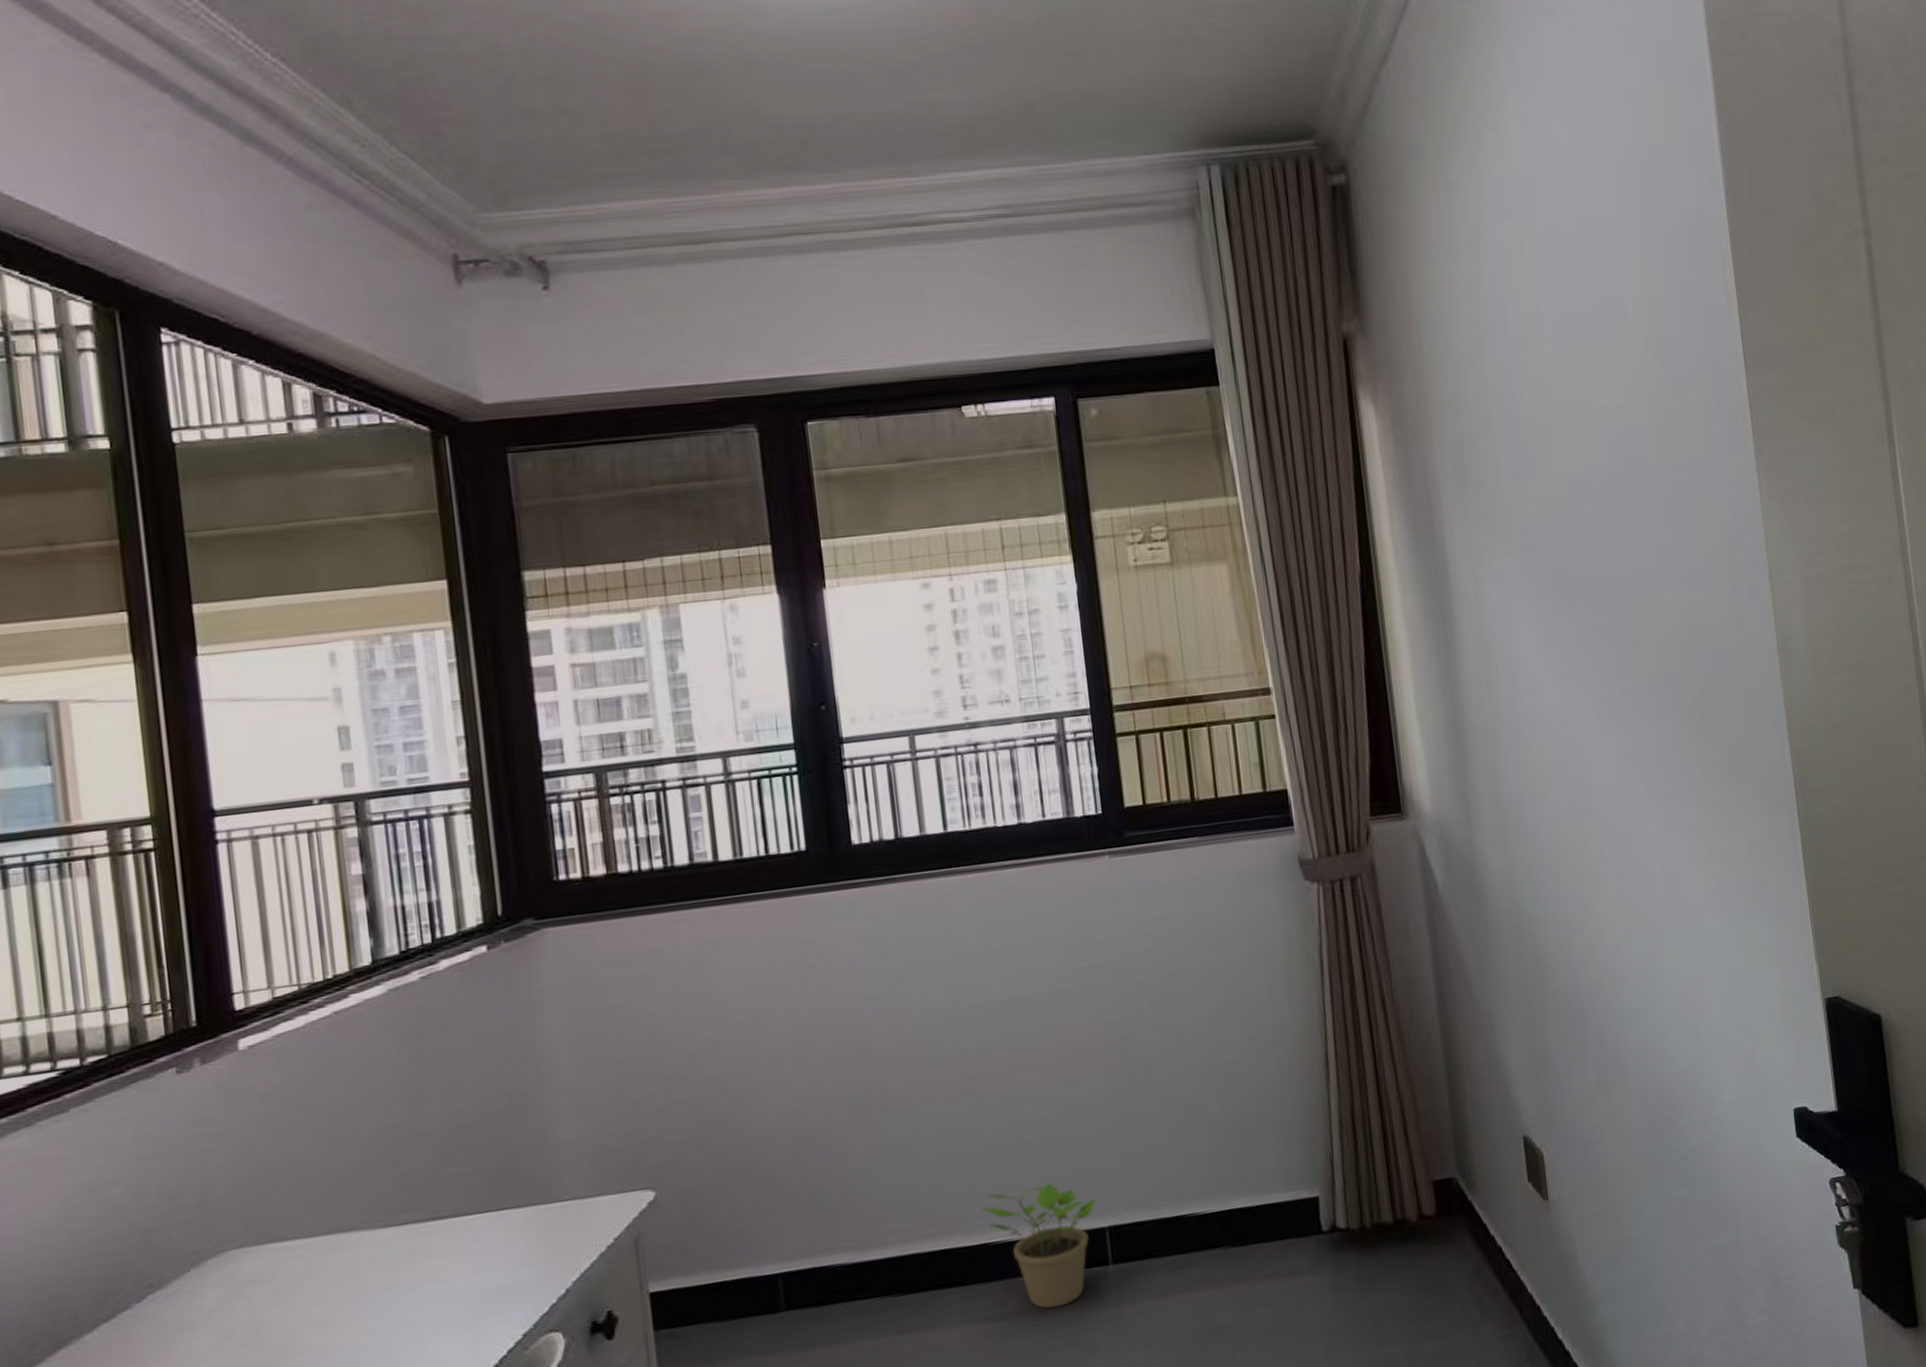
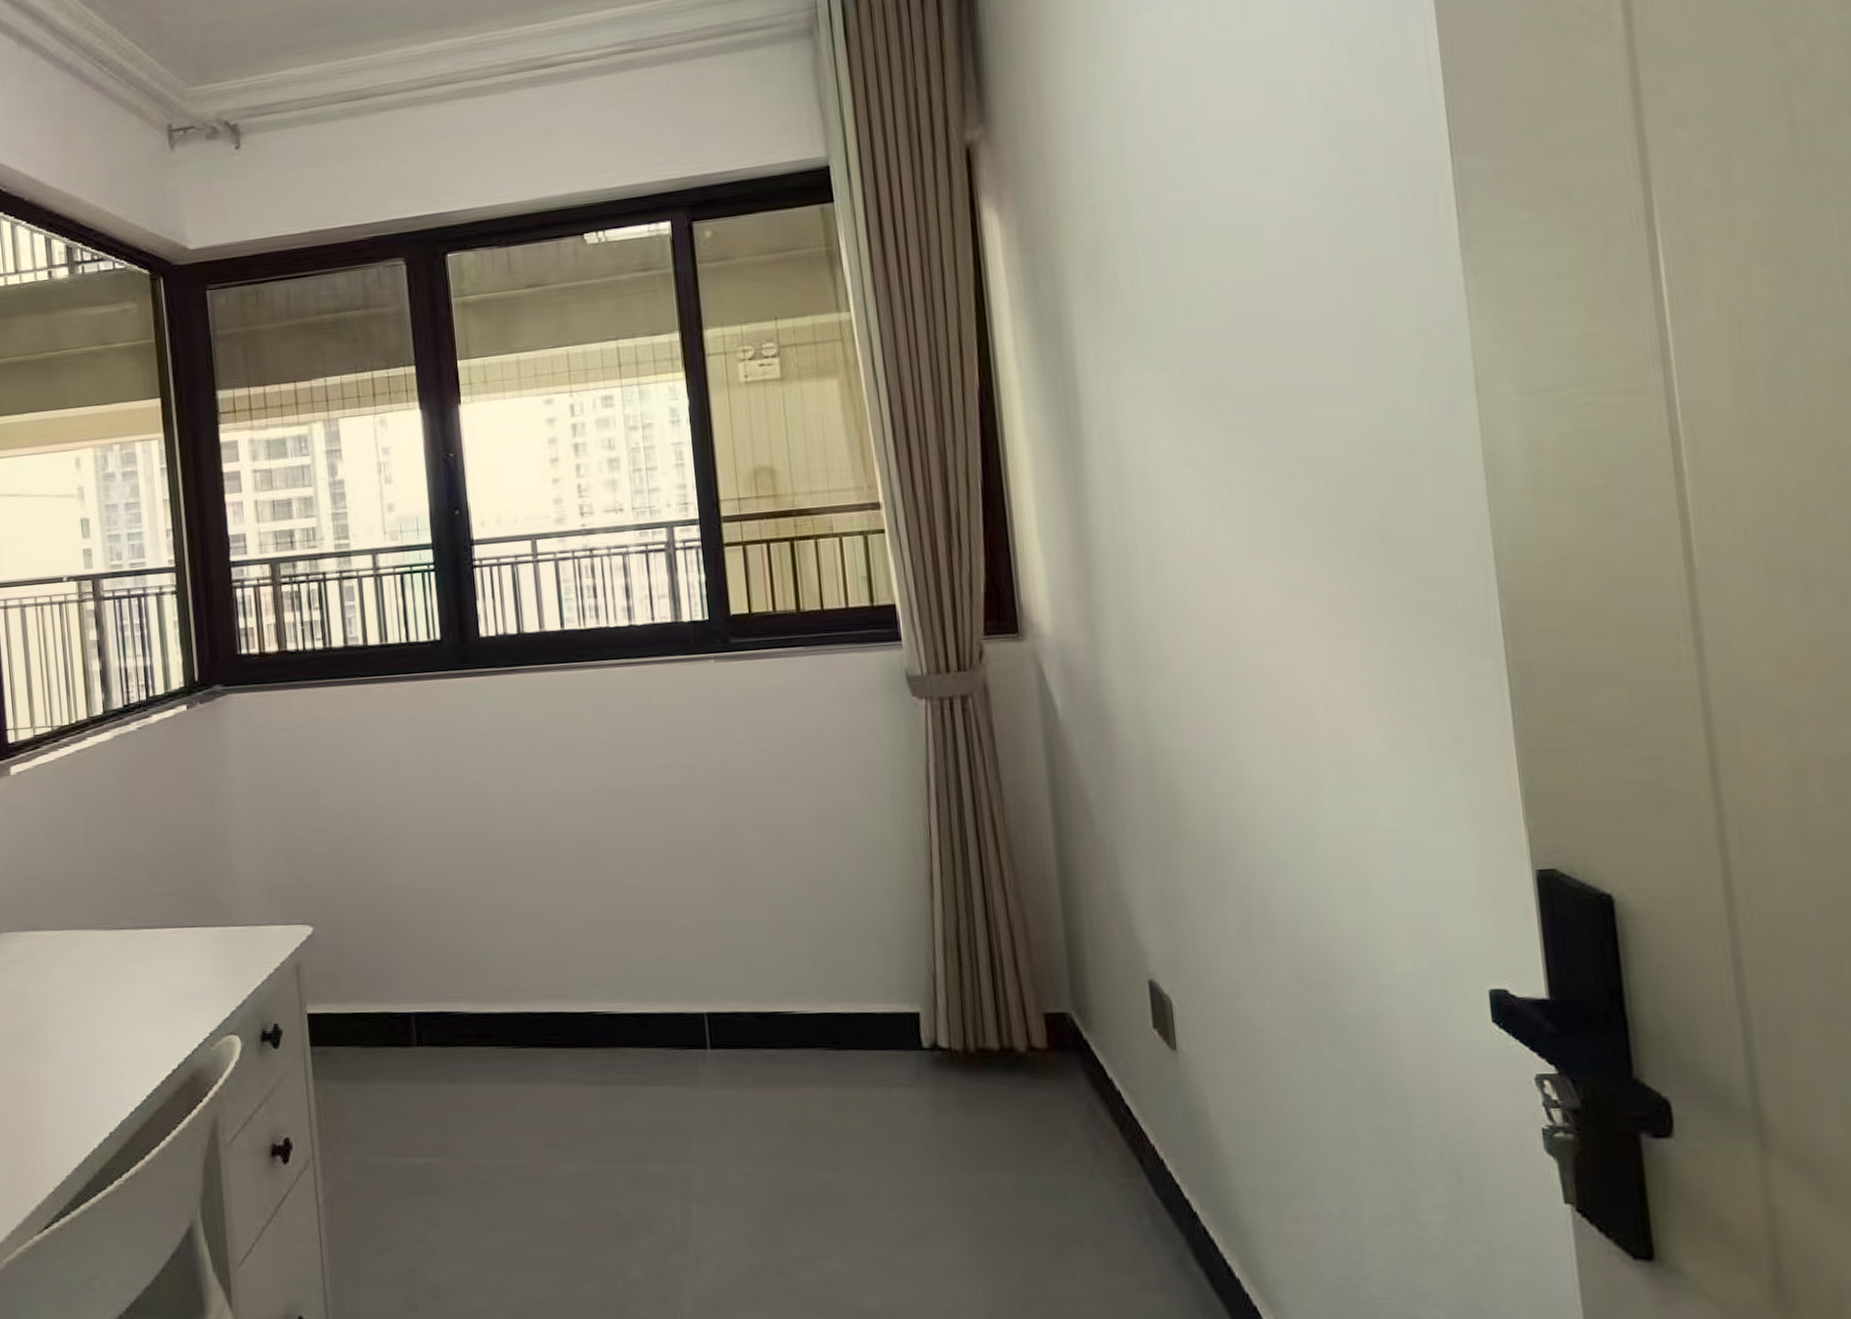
potted plant: present [982,1183,1096,1309] -> none [589,964,696,1081]

